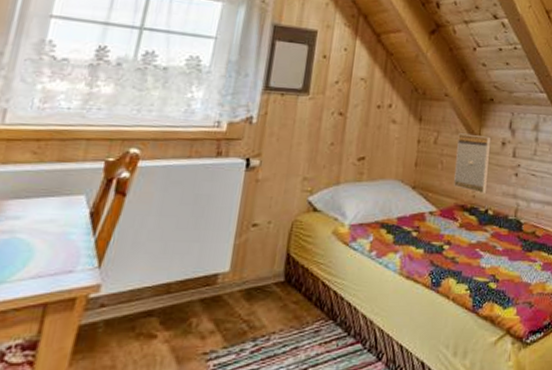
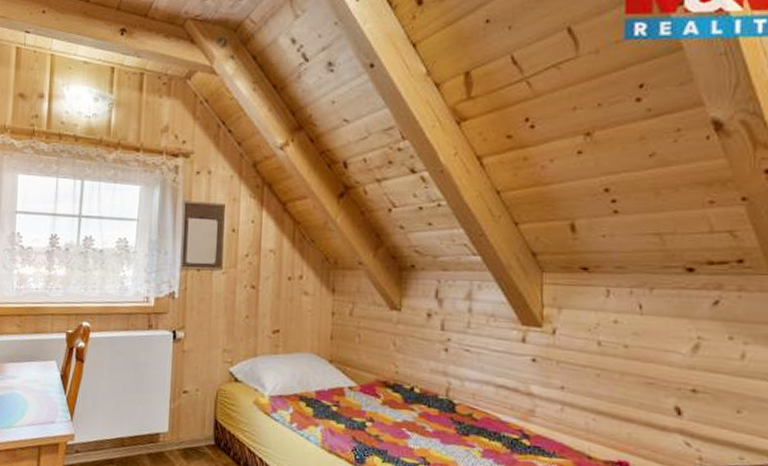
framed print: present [454,133,492,194] -> none [374,304,415,371]

